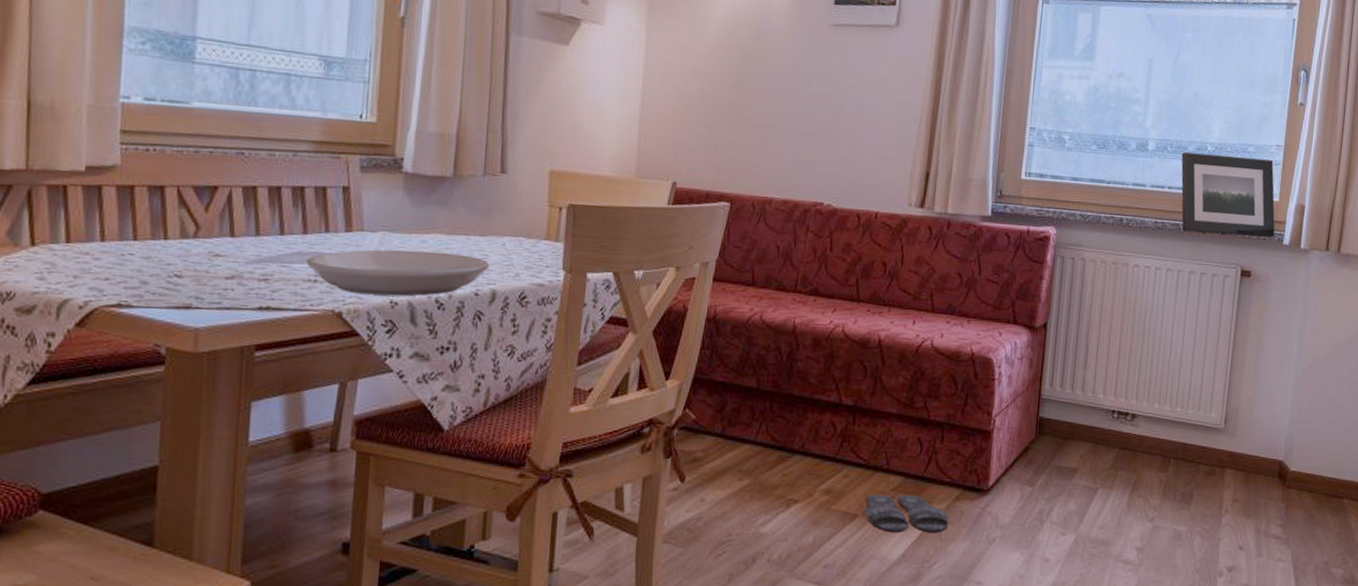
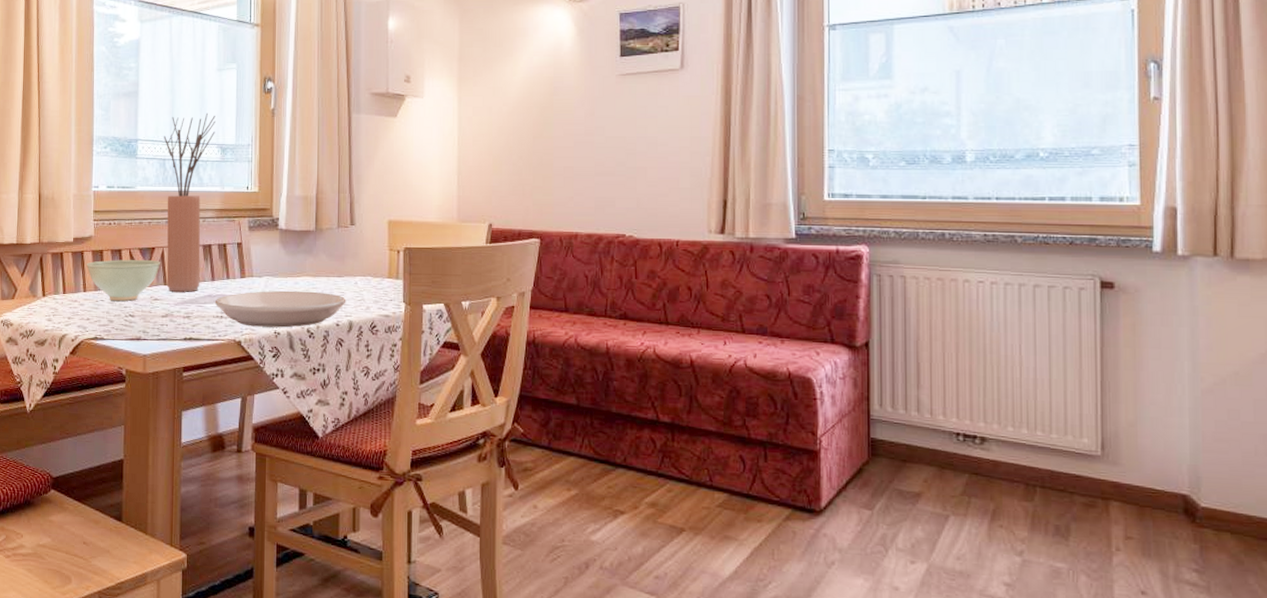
bowl: none [106,199,227,256] -> present [86,260,161,302]
vase: none [234,11,318,248] -> present [164,112,216,292]
slippers: present [863,494,949,532] -> none [690,509,780,552]
picture frame: present [1181,152,1275,238] -> none [1007,161,1140,245]

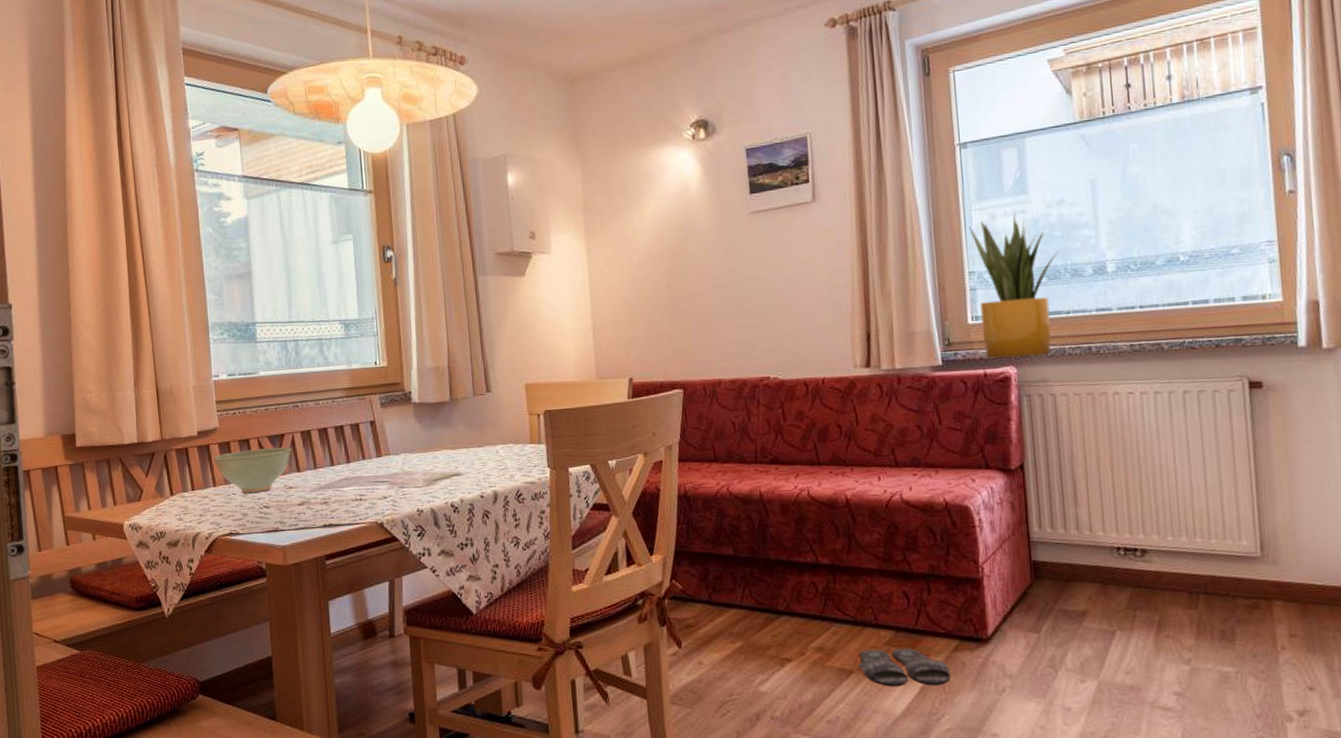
vase: present [164,112,216,292] -> none [283,288,337,478]
plate: present [214,290,346,328] -> none [352,464,489,507]
slippers: none [690,509,780,552] -> present [858,648,950,686]
planter: none [832,97,920,238] -> present [969,213,1059,359]

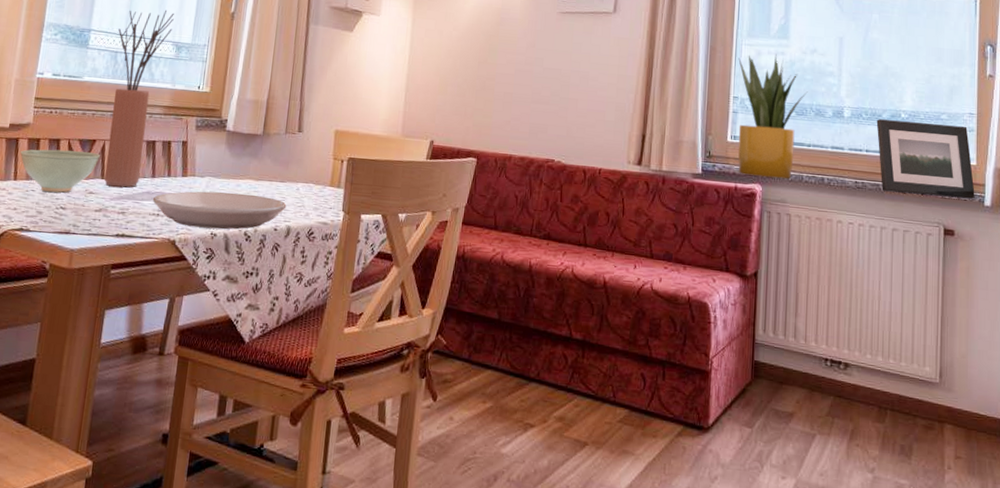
vase: none [283,288,337,478] -> present [104,10,174,188]
plate: none [352,464,489,507] -> present [152,191,287,230]
slippers: present [858,648,950,686] -> none [592,424,672,466]
picture frame: none [1149,258,1285,350] -> present [876,119,975,199]

